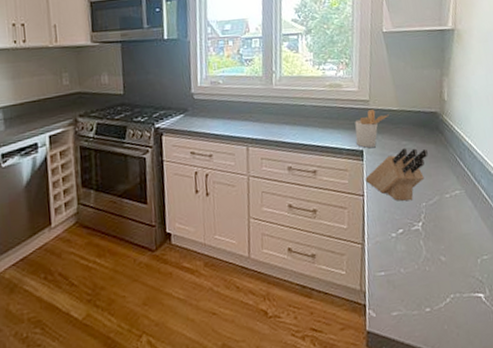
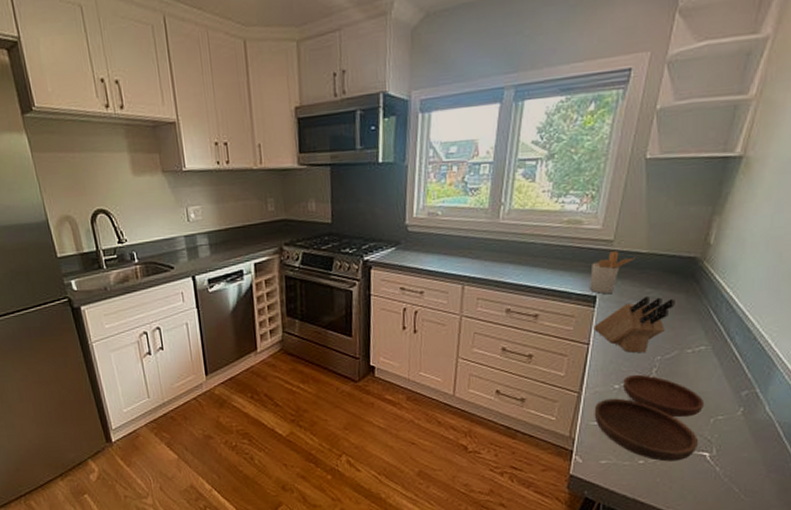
bowl: none [378,221,473,308] -> present [594,374,705,462]

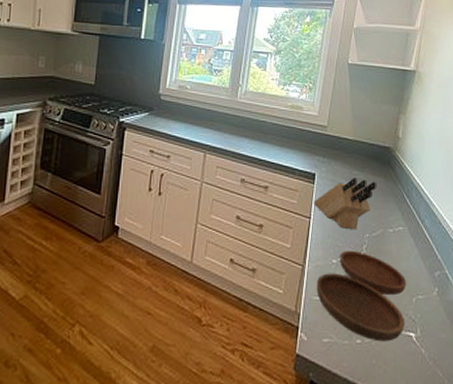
utensil holder: present [590,251,635,294] -> none [310,136,344,172]

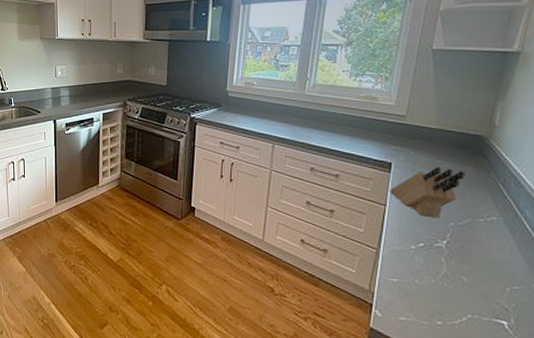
bowl: present [316,250,407,342] -> none [392,237,500,327]

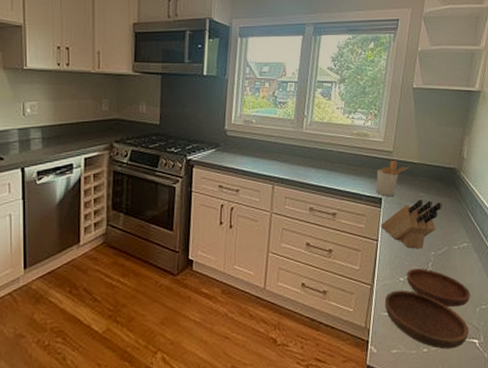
utensil holder: none [385,125,426,161] -> present [376,160,410,196]
bowl: none [392,237,500,327] -> present [384,268,471,350]

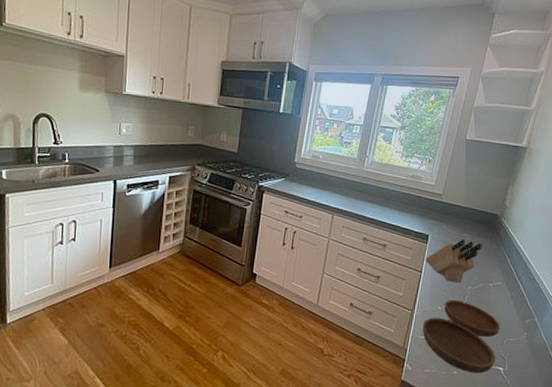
utensil holder: present [376,160,410,196] -> none [424,202,456,234]

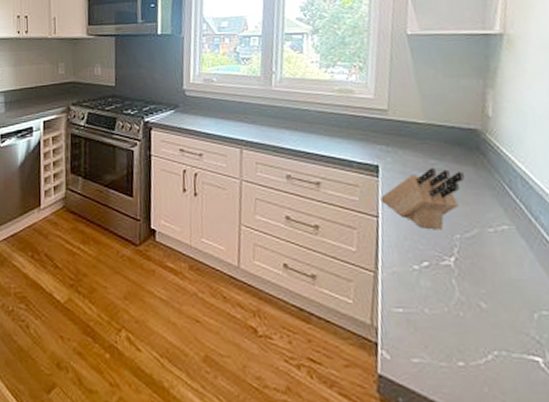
bowl: present [422,299,501,374] -> none [394,254,526,366]

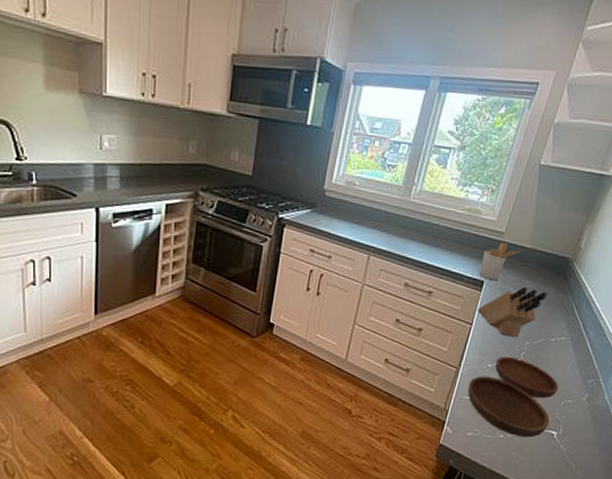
utensil holder: none [369,120,413,163] -> present [479,242,520,280]
bowl: none [394,254,526,366] -> present [467,356,559,438]

